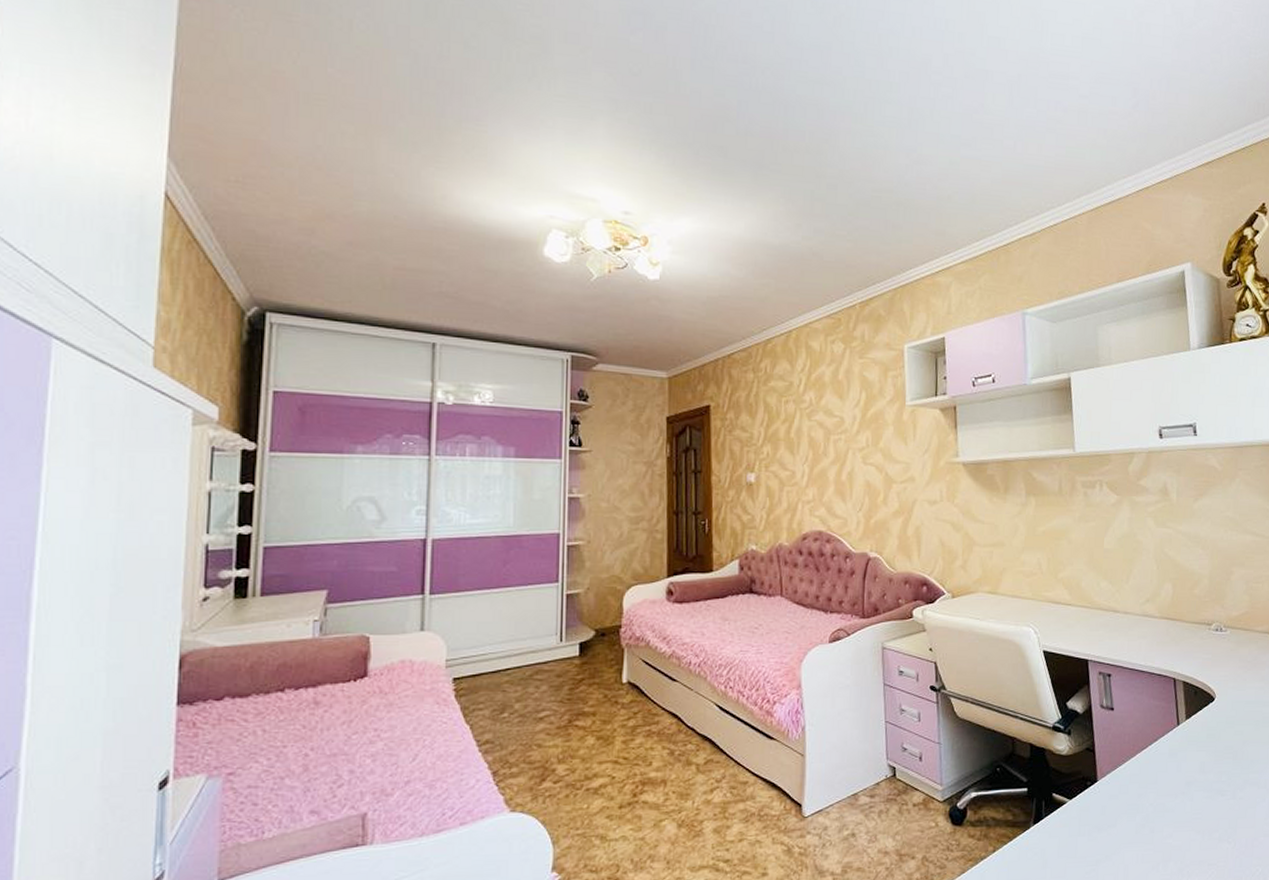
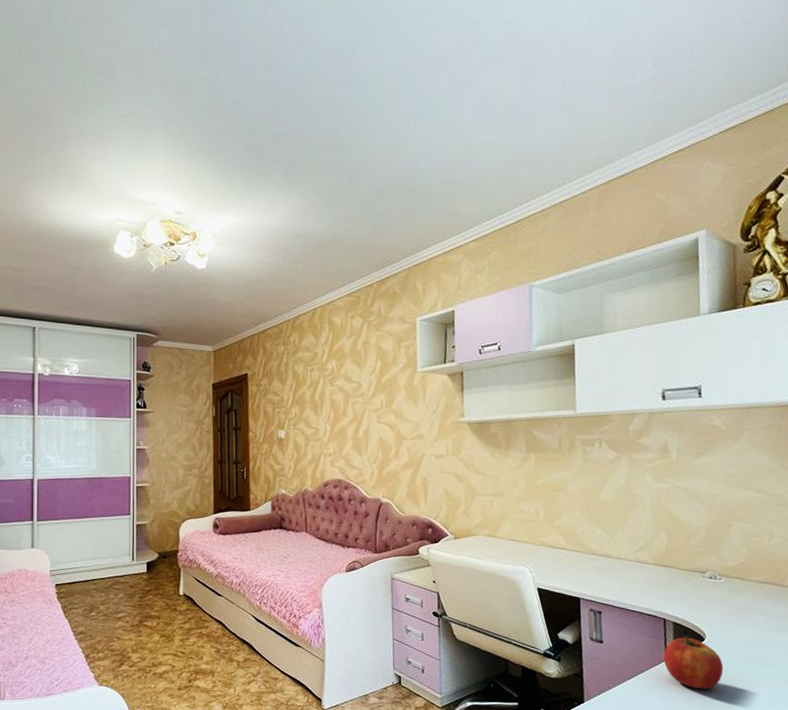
apple: none [1175,695,1235,756] -> present [663,635,724,690]

